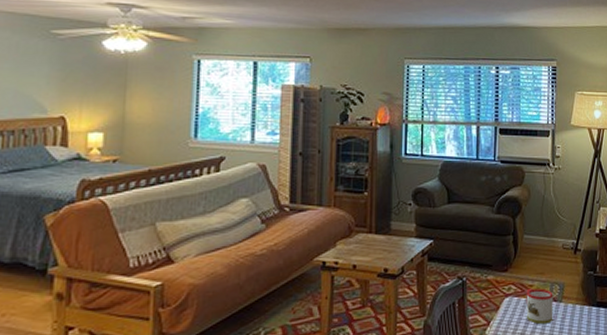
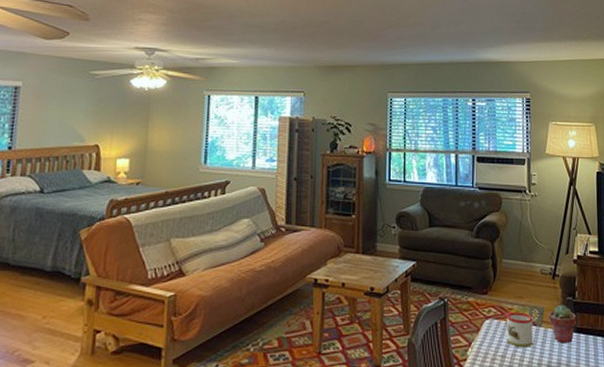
potted succulent: none [569,279,597,319] -> present [548,304,577,344]

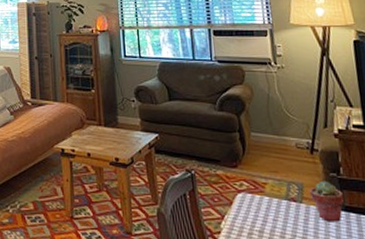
mug: present [506,311,533,348] -> none [260,186,295,224]

